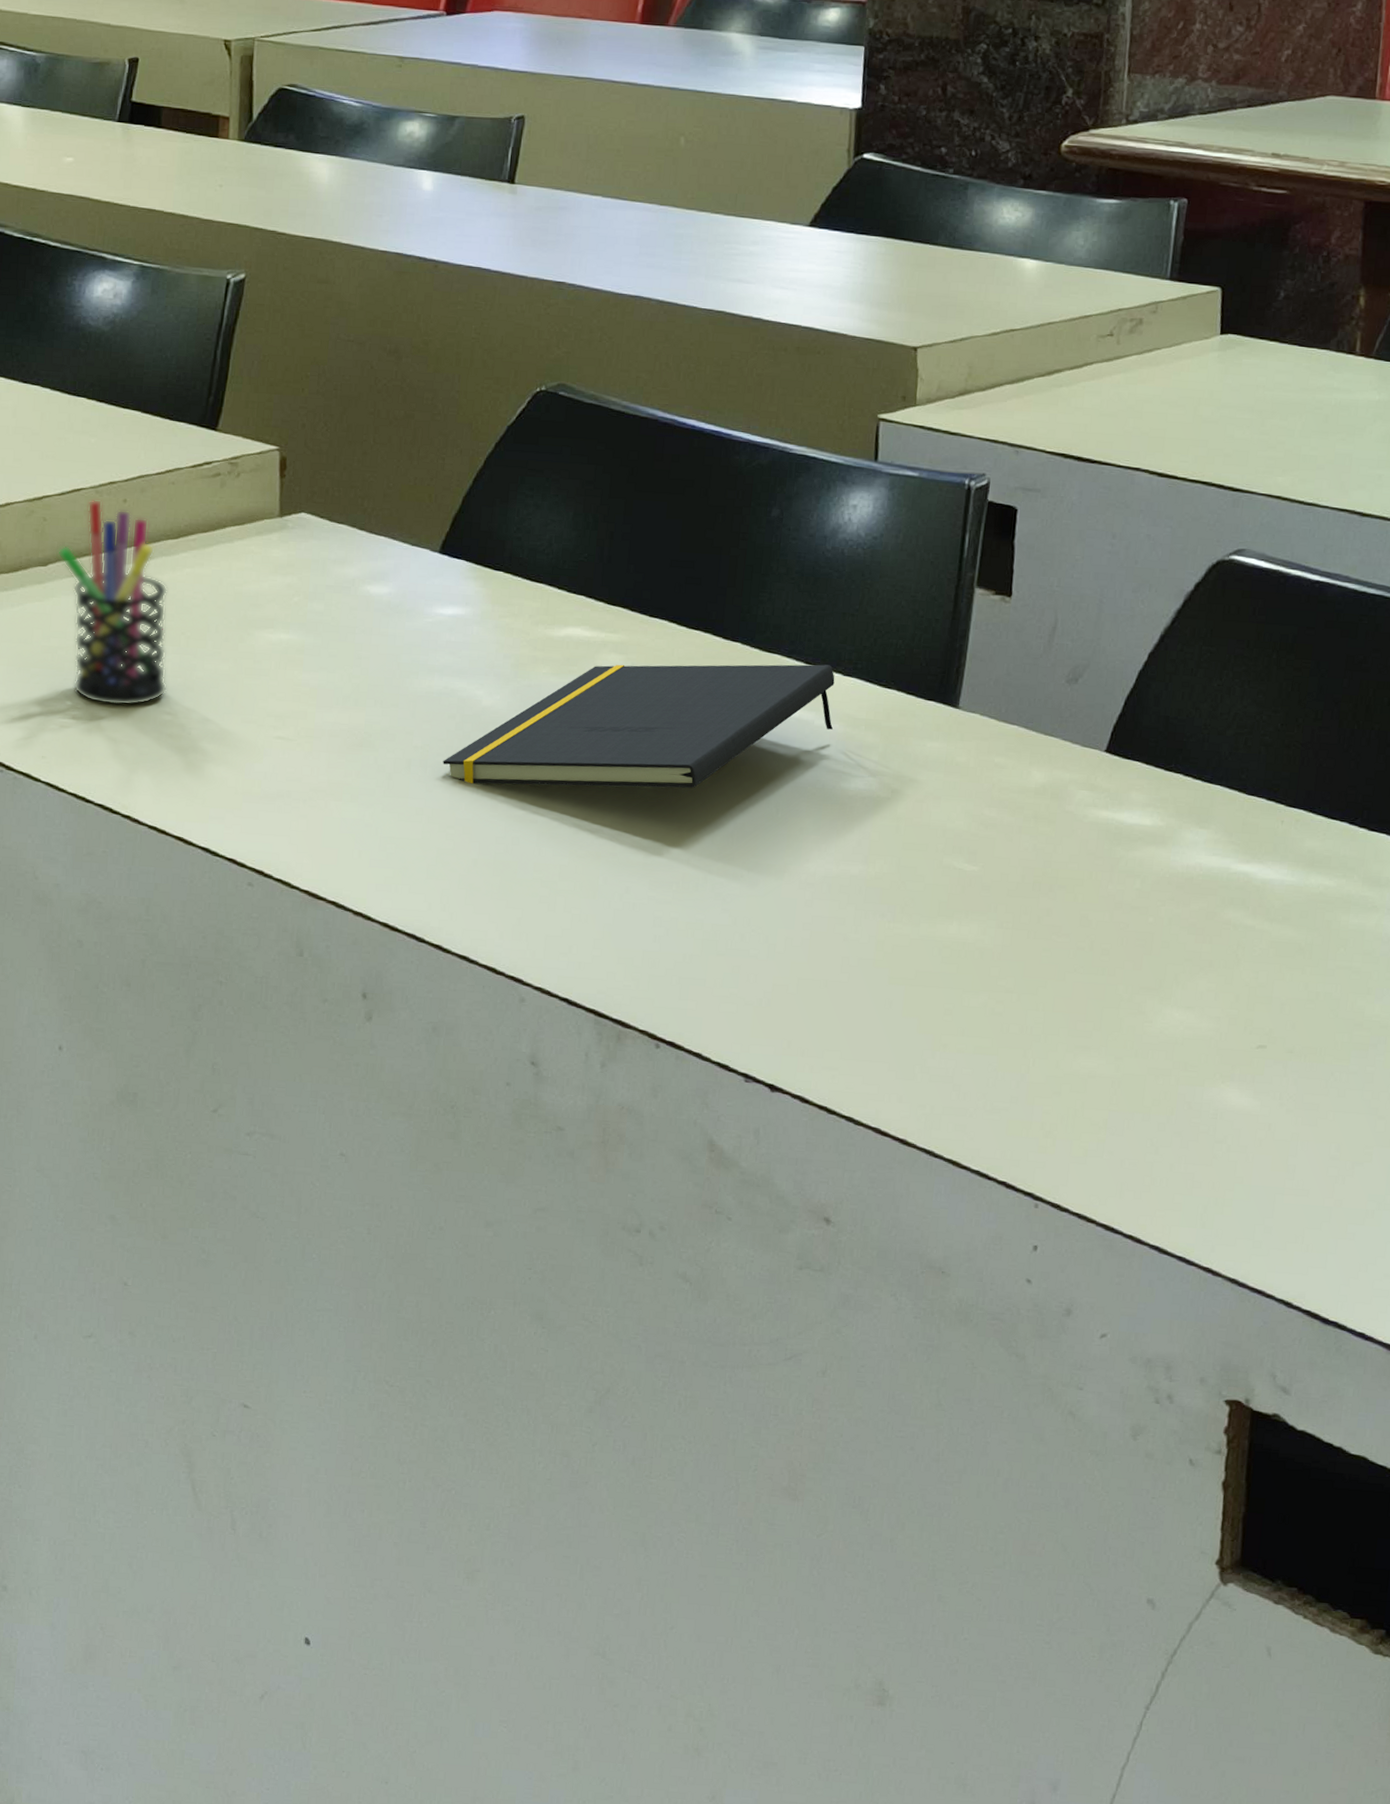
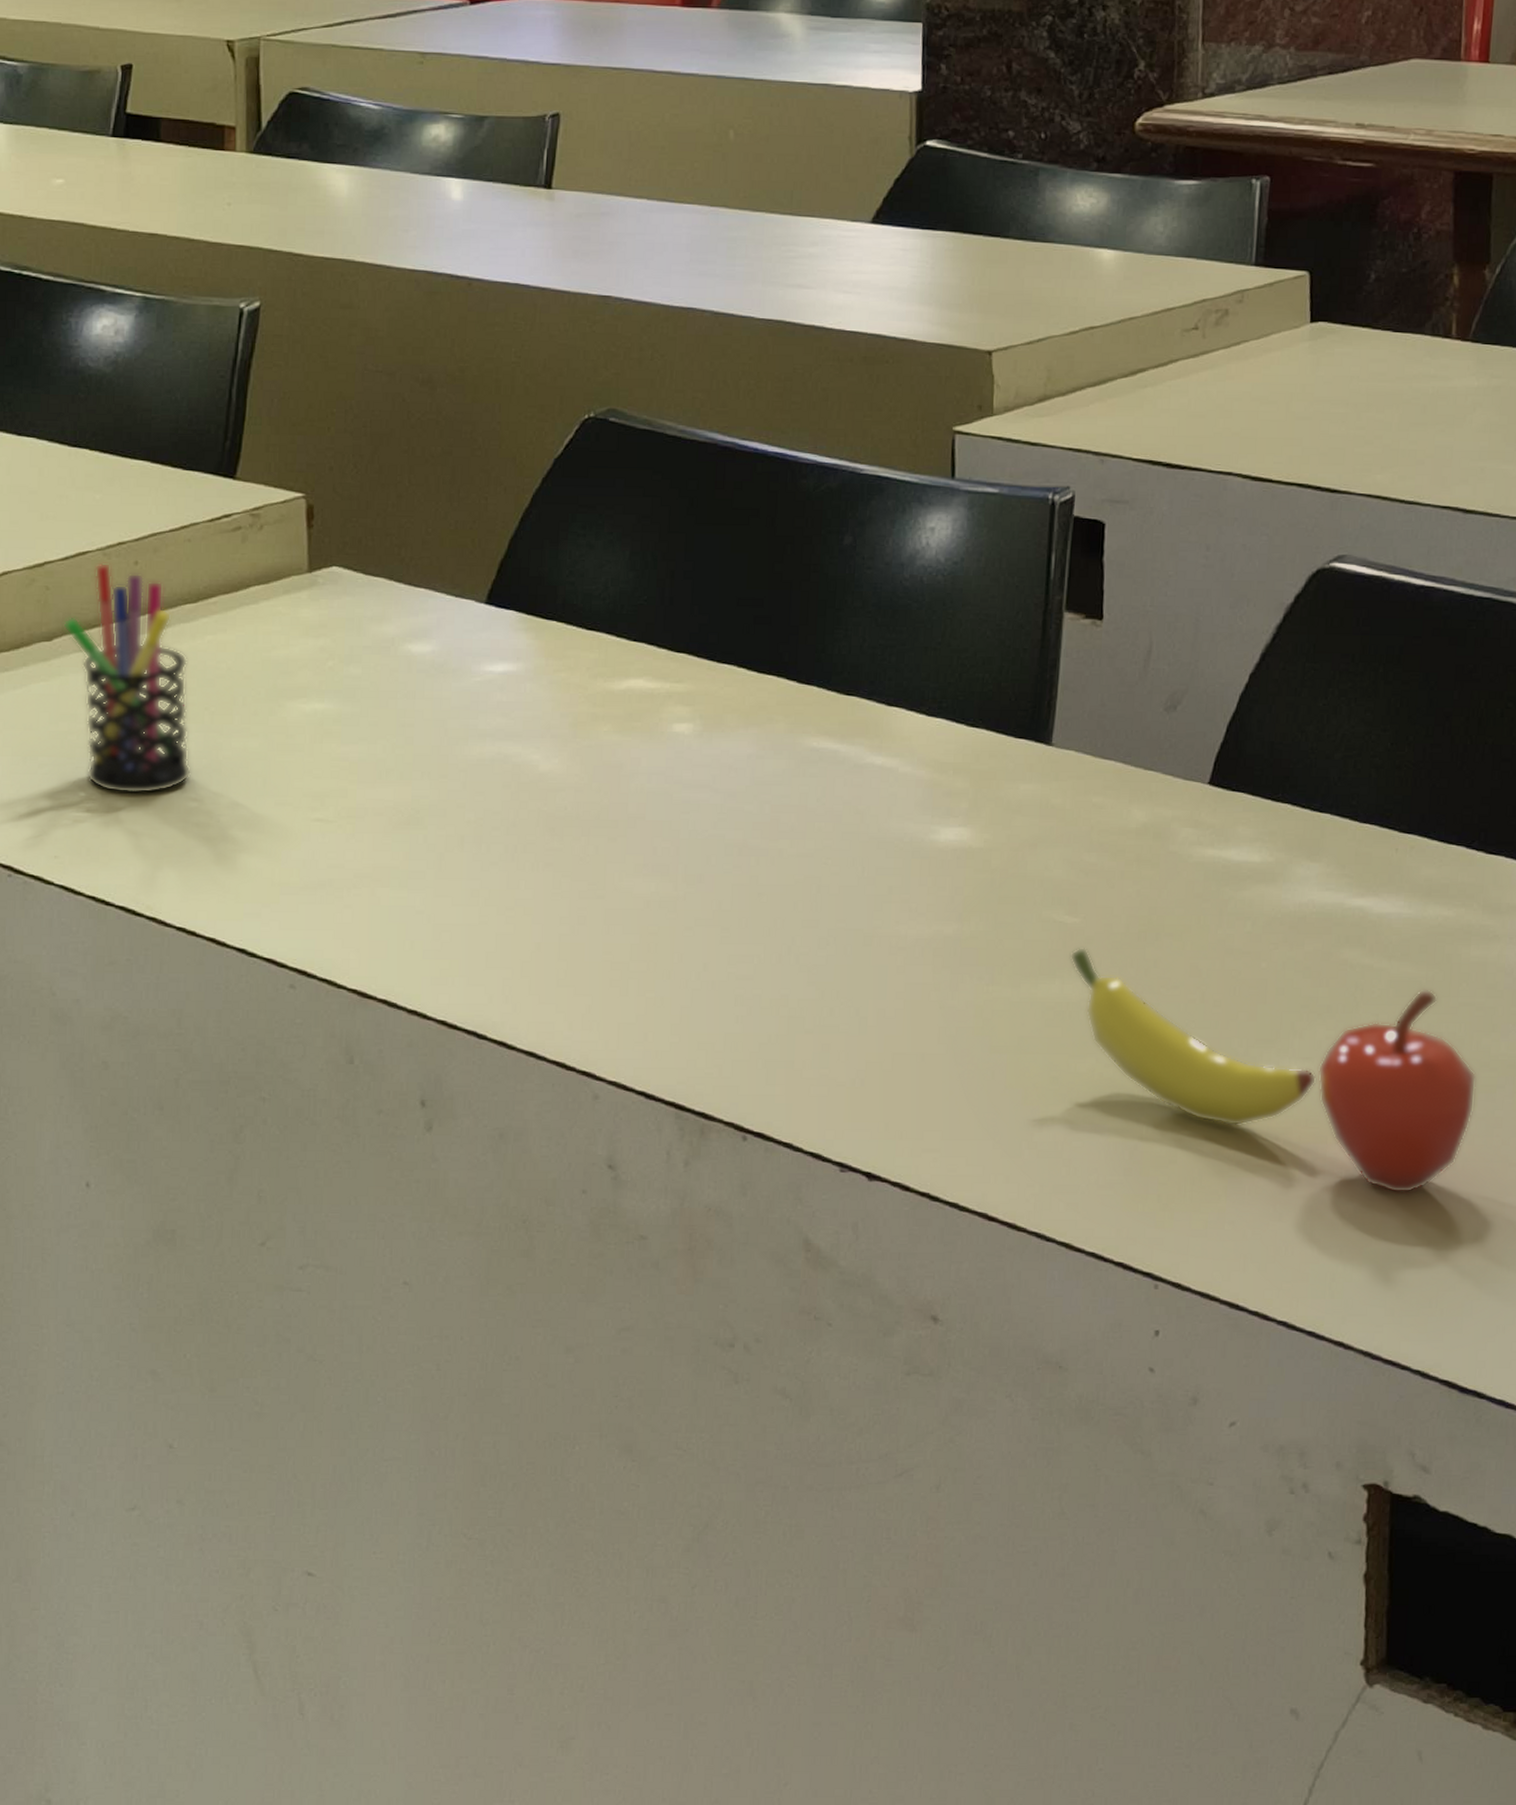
notepad: present [443,664,835,789] -> none [499,705,919,860]
fruit: none [967,892,1350,1137] -> present [1069,947,1477,1193]

